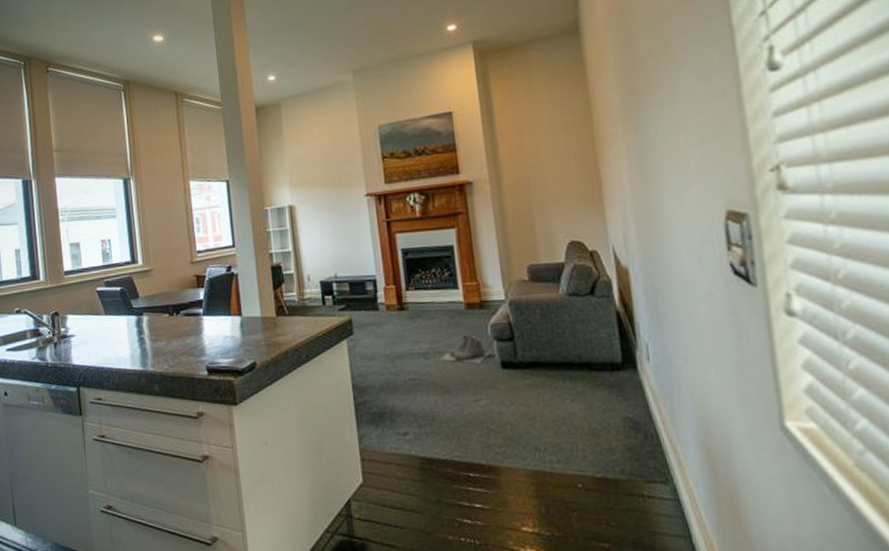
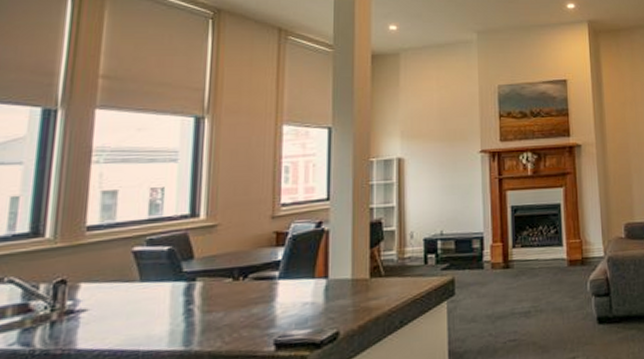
boots: present [440,334,492,364] -> none [541,290,590,321]

